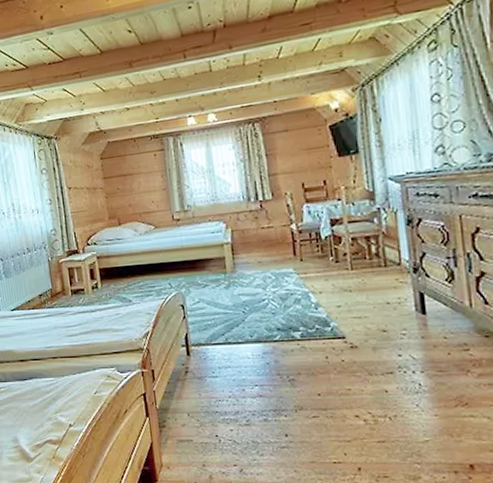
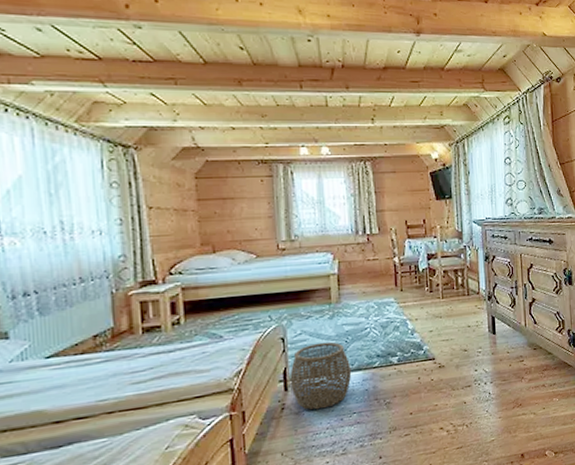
woven basket: none [191,311,252,377] -> present [289,342,352,410]

